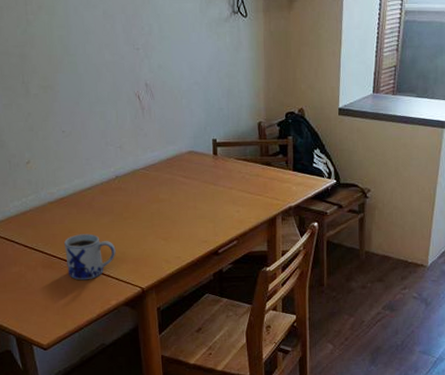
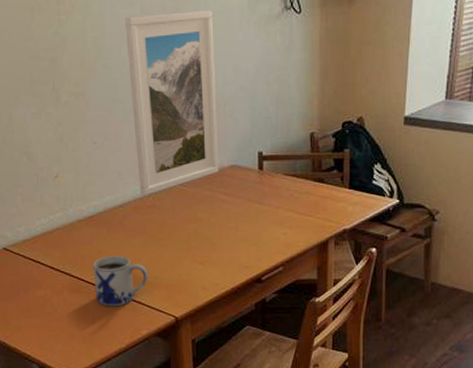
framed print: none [89,12,178,179] -> present [125,9,219,195]

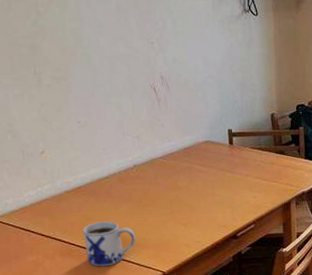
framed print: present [125,9,219,195] -> none [102,9,195,168]

